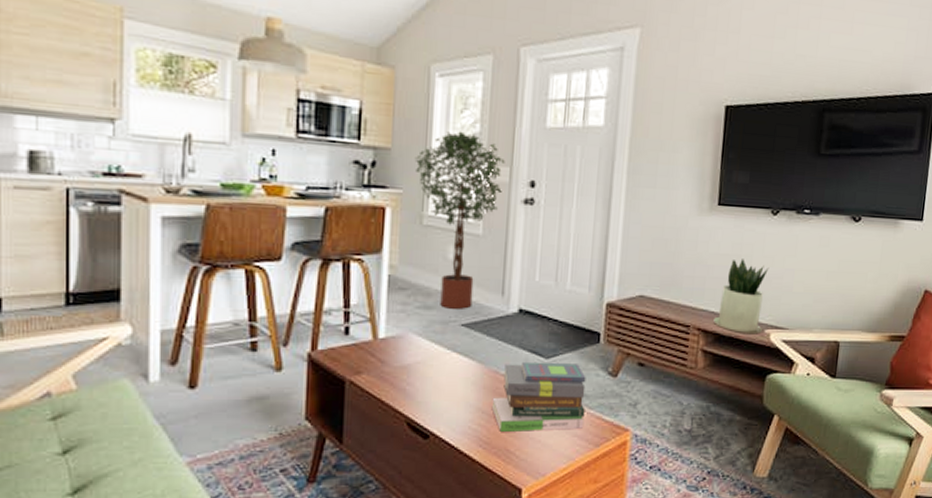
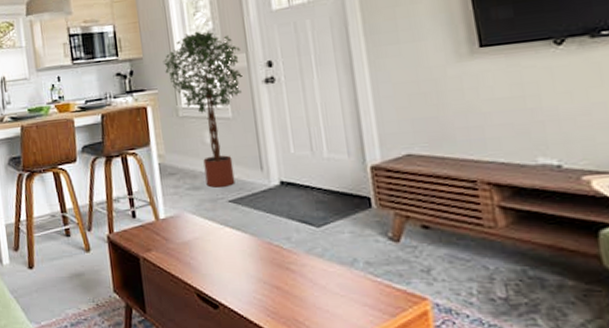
books: present [491,361,586,432] -> none [271,231,373,301]
planter: present [713,259,770,335] -> none [506,100,577,185]

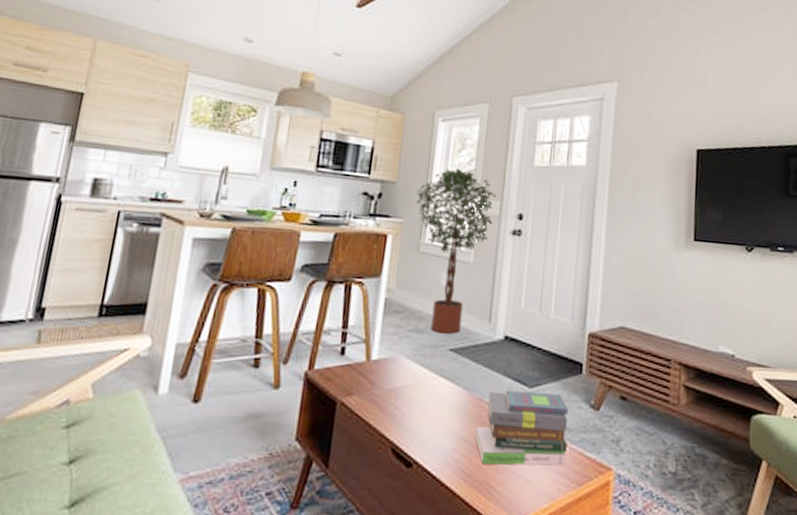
books: none [271,231,373,301] -> present [474,390,569,466]

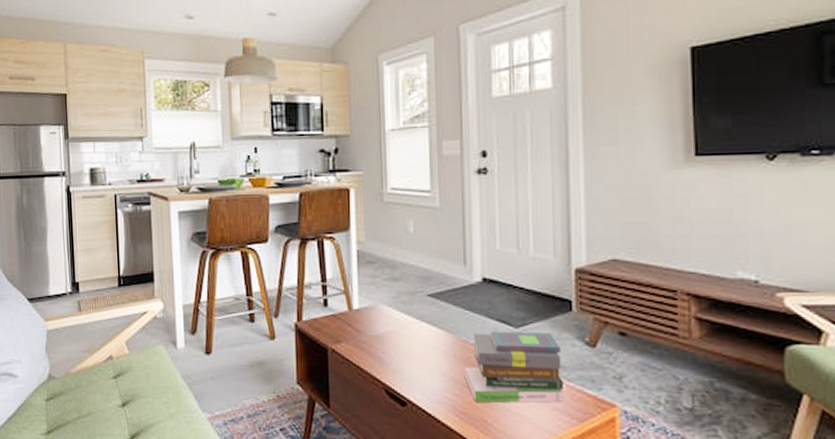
potted tree: present [416,168,497,334] -> none [371,111,455,280]

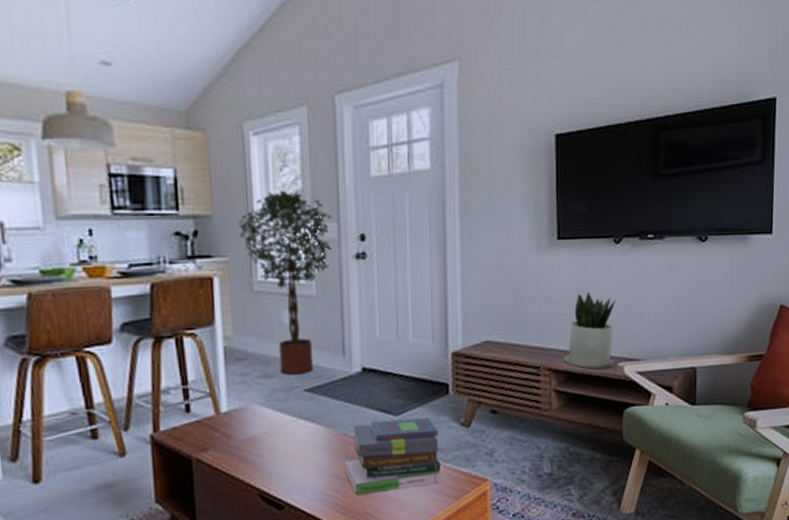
potted tree: none [371,111,455,280] -> present [237,190,332,375]
planter: none [706,213,772,299] -> present [564,292,617,371]

